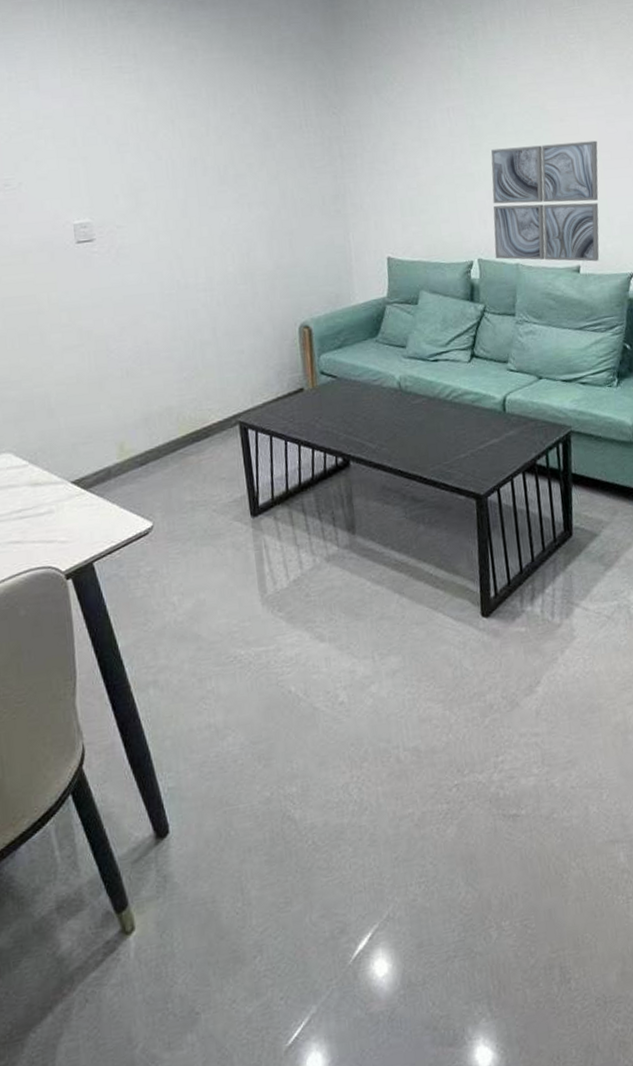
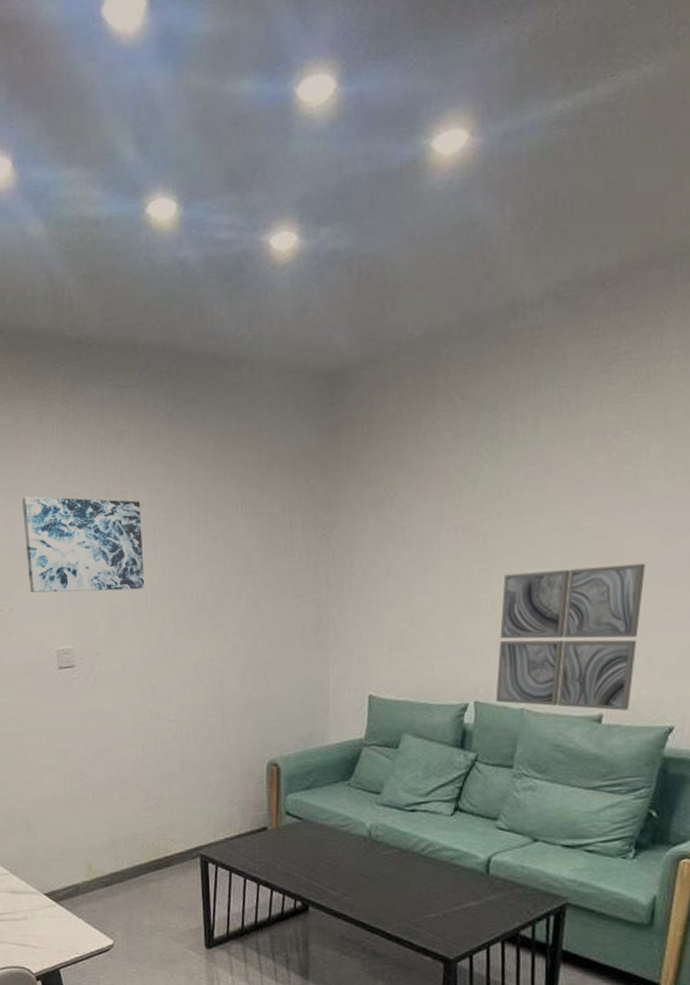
wall art: none [28,70,165,167] -> present [22,496,145,593]

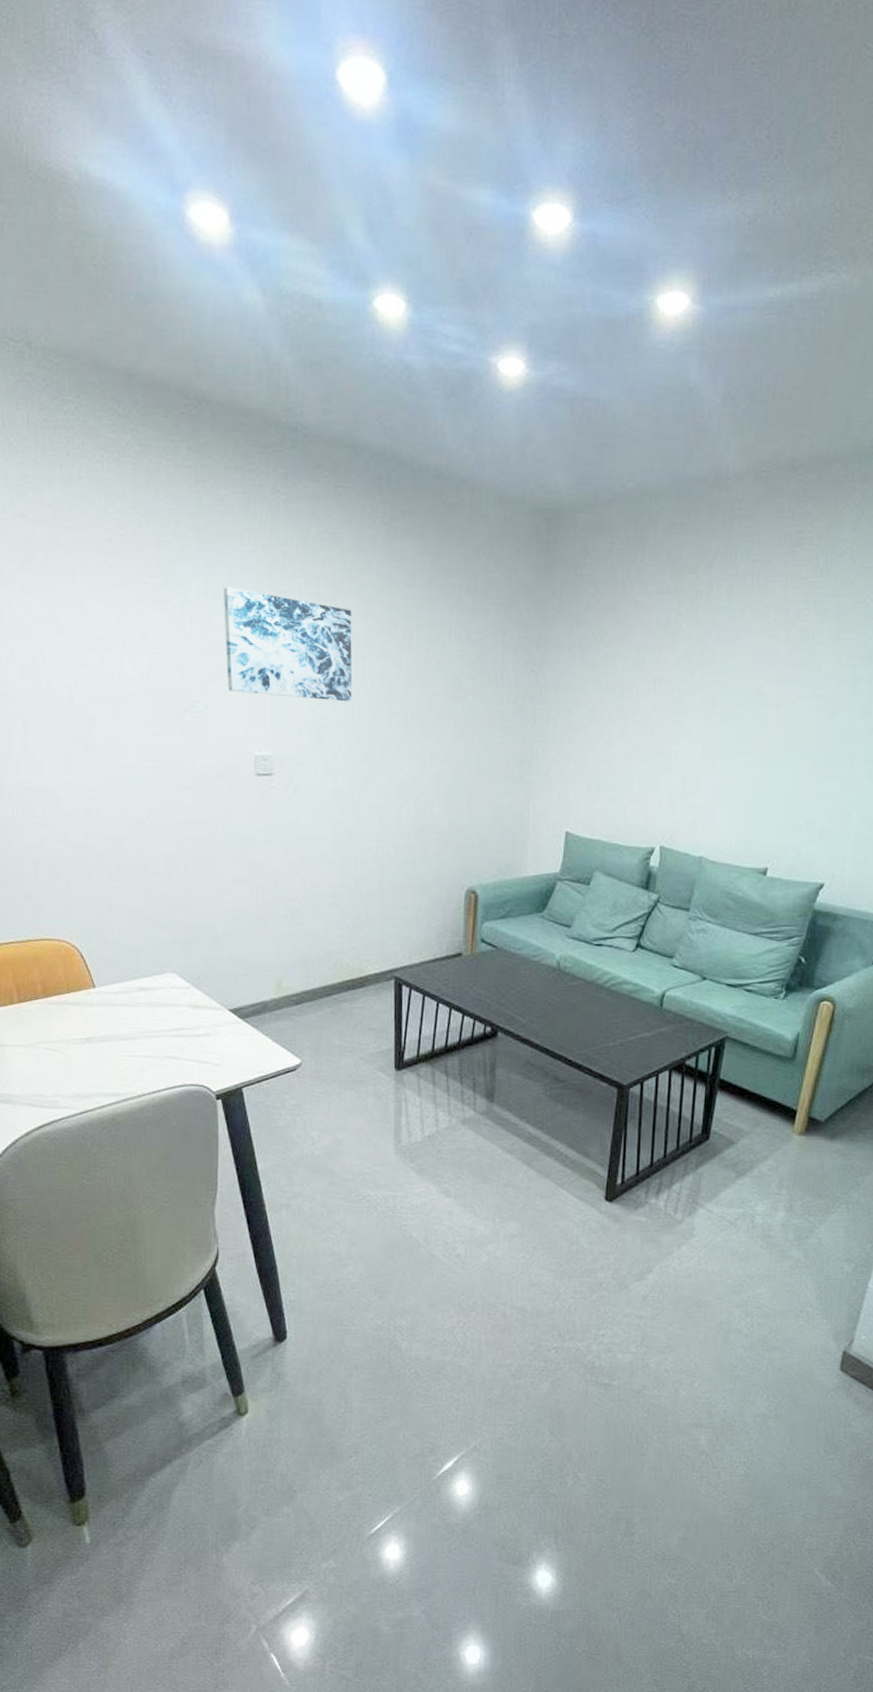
wall art: present [495,563,645,711] -> none [679,730,812,866]

